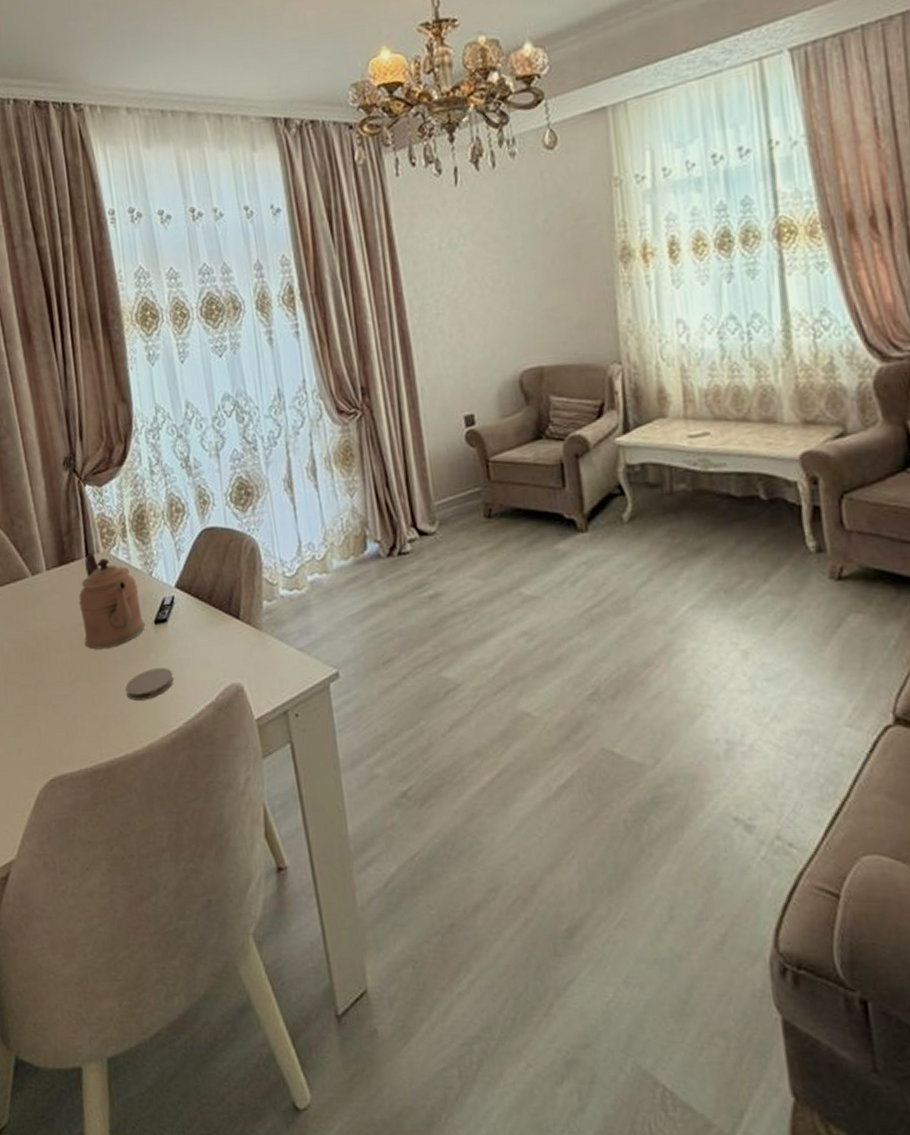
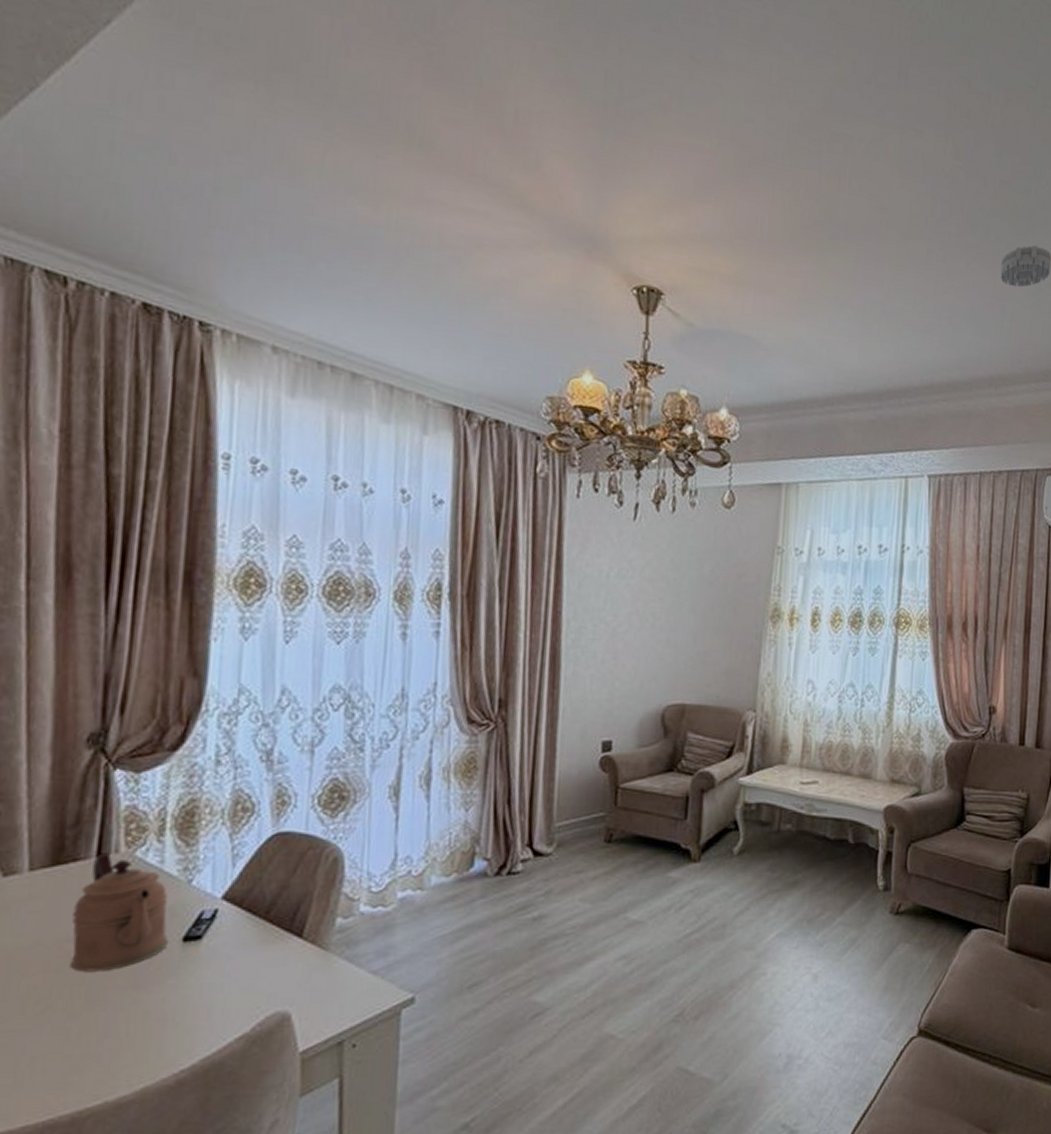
coaster: present [125,668,174,700] -> none [121,994,197,1035]

